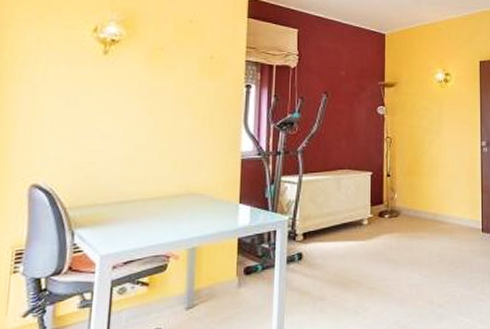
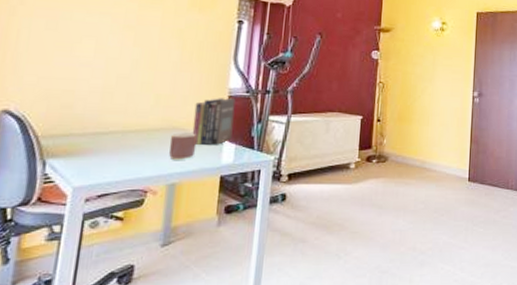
mug: none [188,197,214,224] -> present [169,133,198,160]
books: none [208,161,248,208] -> present [192,98,236,145]

